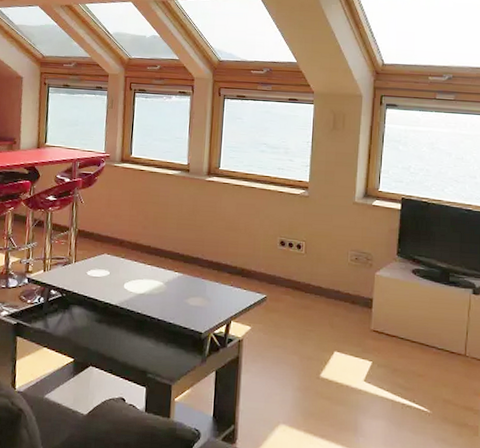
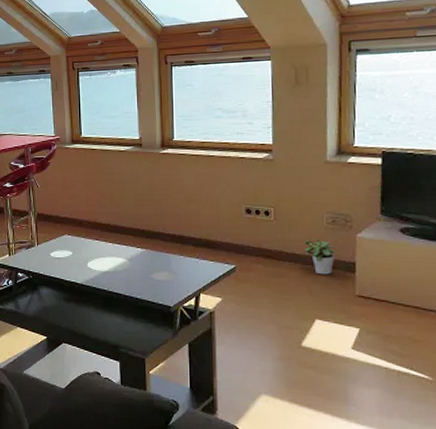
potted plant: none [329,273,357,309] -> present [304,238,336,275]

